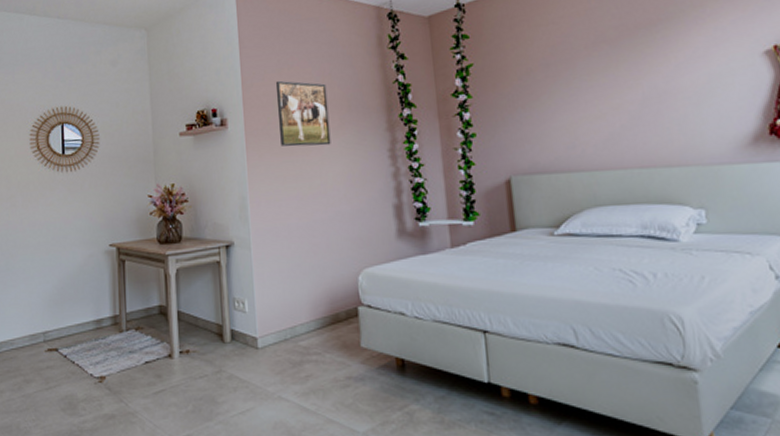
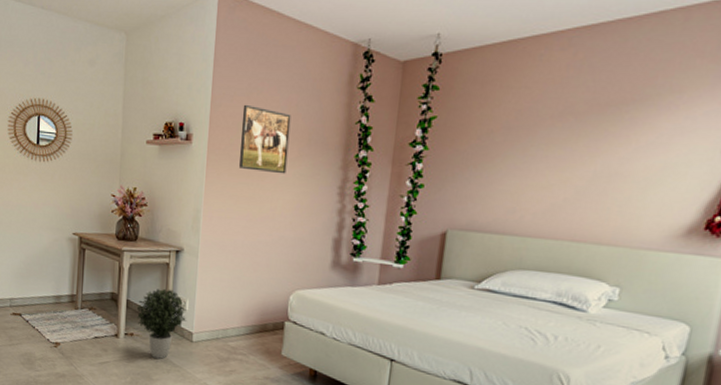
potted plant: none [190,290,249,376] -> present [137,288,187,359]

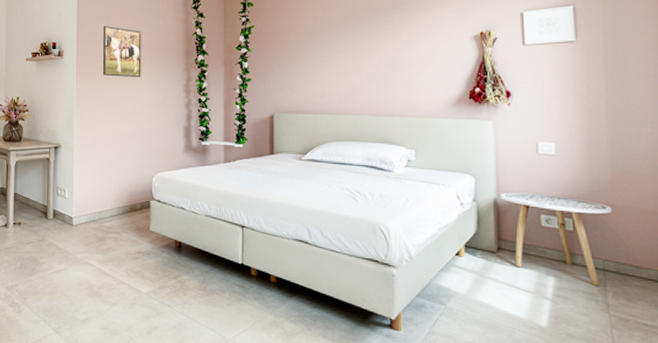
potted plant: present [137,288,187,359] -> none [24,180,67,243]

